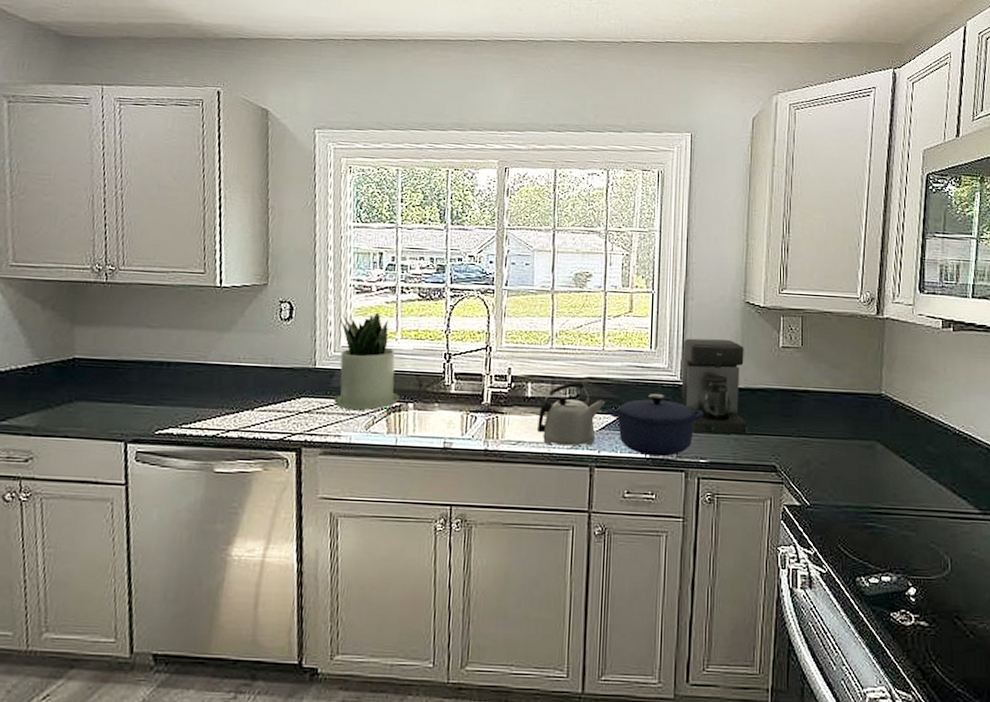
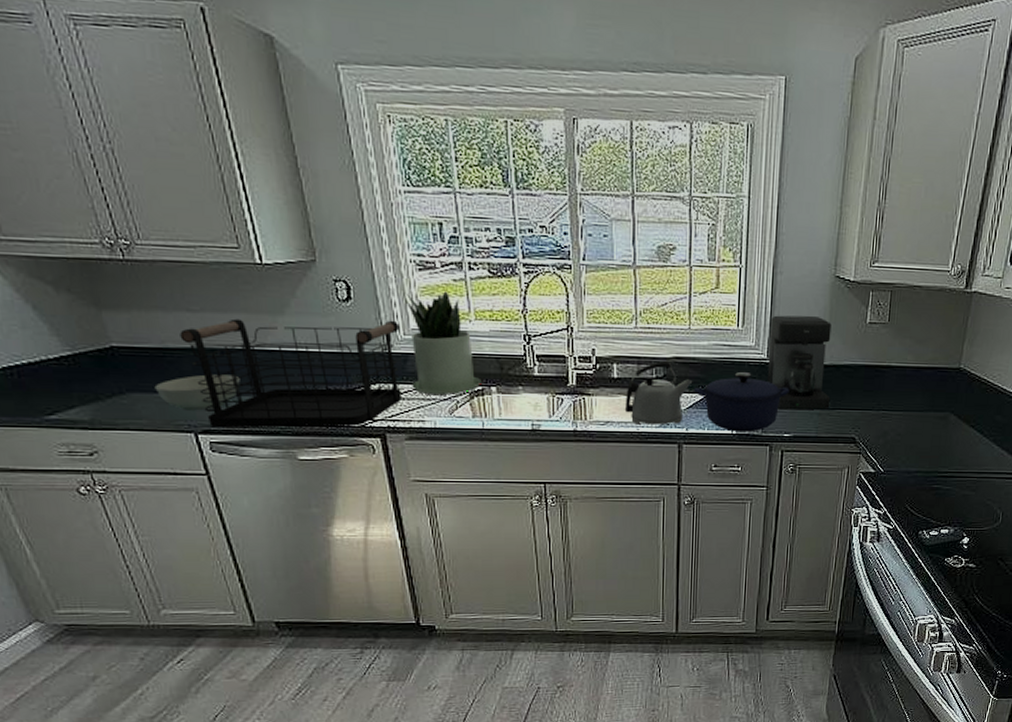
bowl: none [100,385,178,420] -> present [154,374,240,411]
dish rack: none [135,334,332,441] -> present [180,318,402,429]

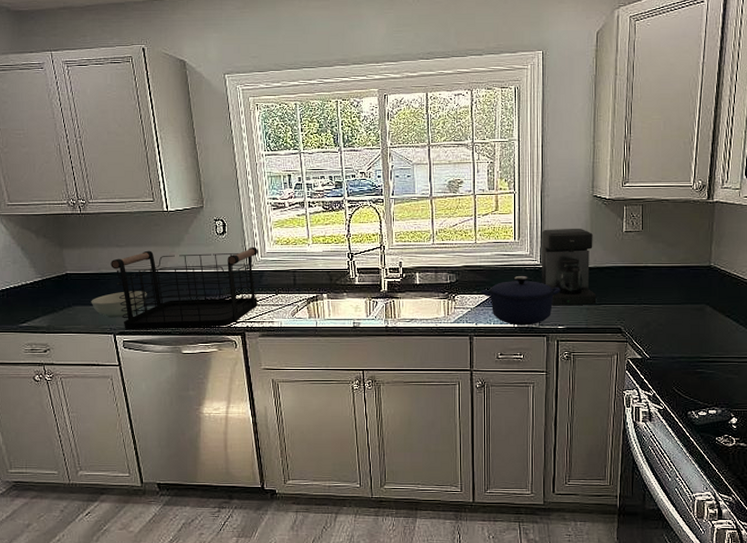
planter: present [403,291,482,394] -> none [262,224,316,301]
kettle: present [624,360,693,425] -> none [425,268,480,321]

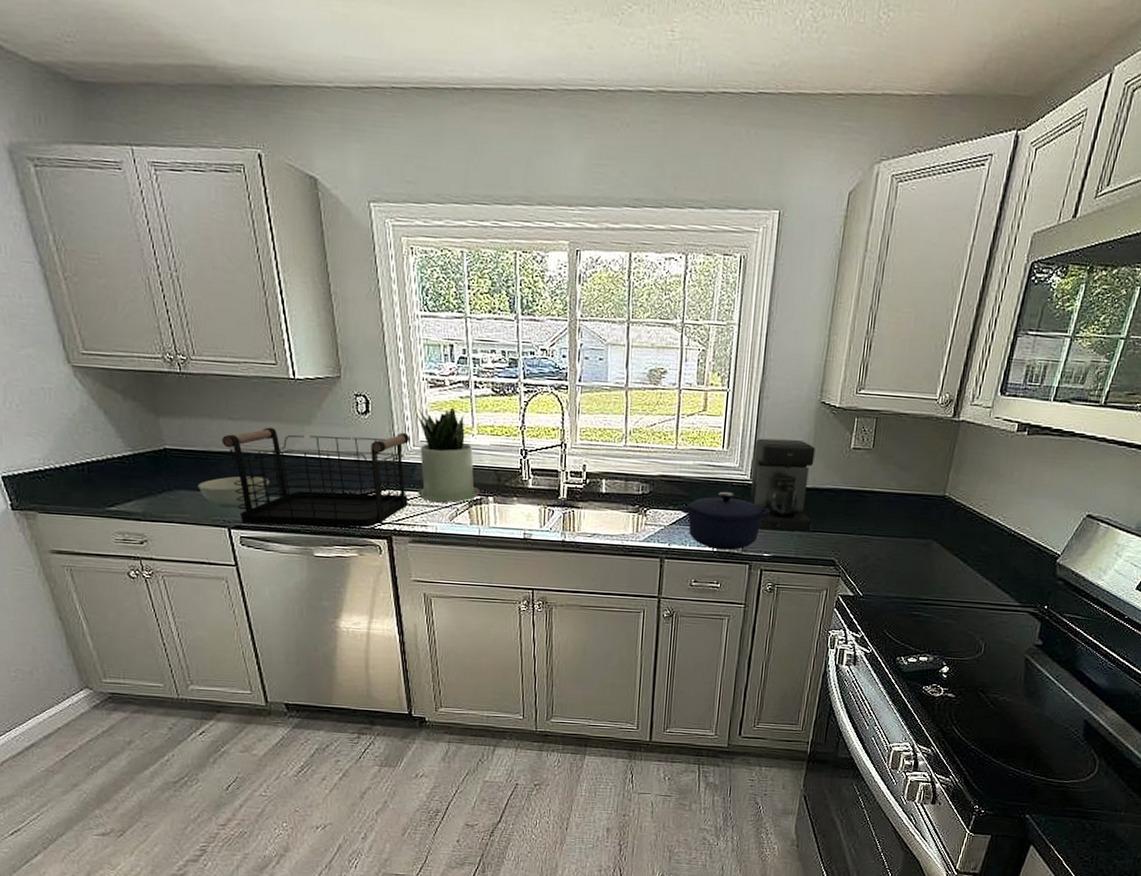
planter: none [262,224,316,301] -> present [415,407,480,503]

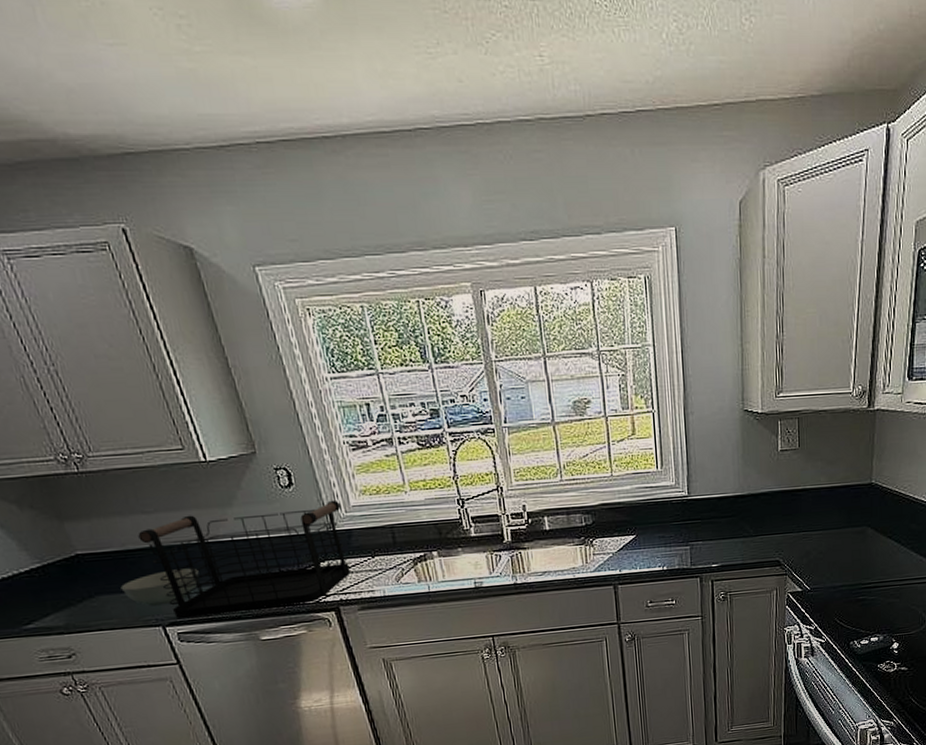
planter: present [415,407,480,503] -> none [341,467,423,566]
cooking pot: present [678,492,771,551] -> none [623,511,713,568]
coffee maker: present [749,438,815,532] -> none [688,449,753,542]

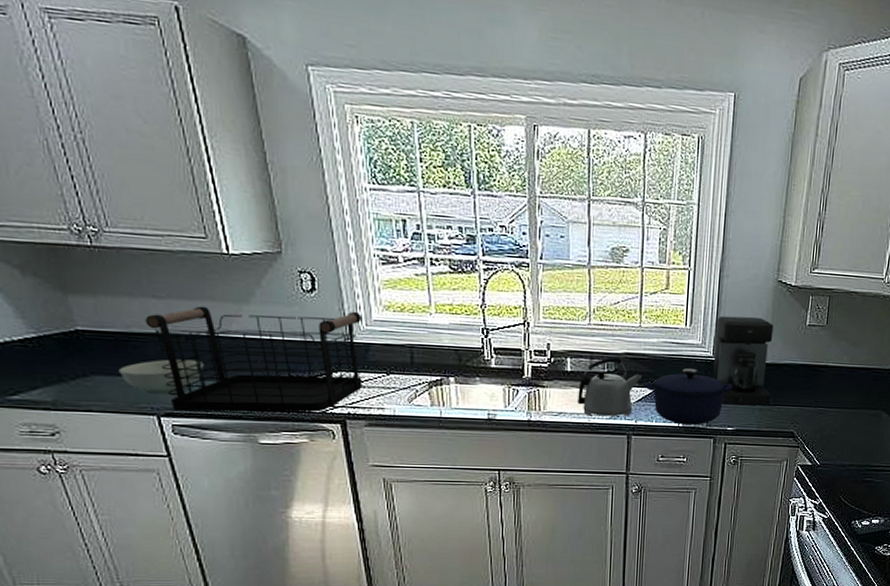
kettle: none [559,508,621,572] -> present [576,355,643,417]
cooking pot: none [623,511,713,568] -> present [643,369,733,426]
coffee maker: none [688,449,753,542] -> present [712,316,774,405]

